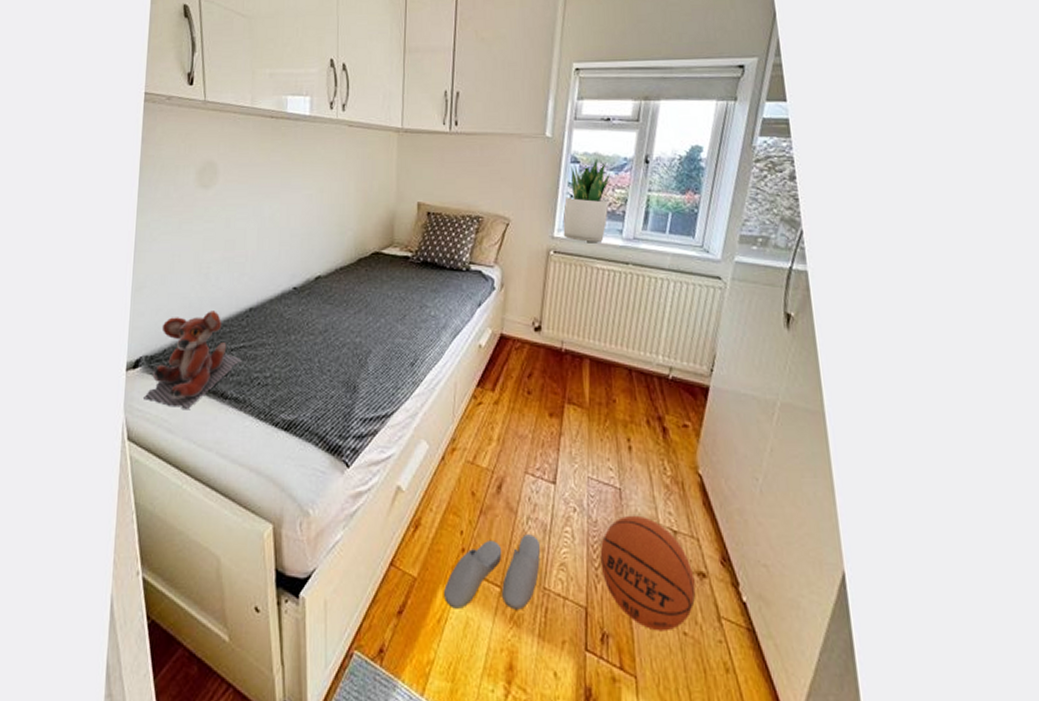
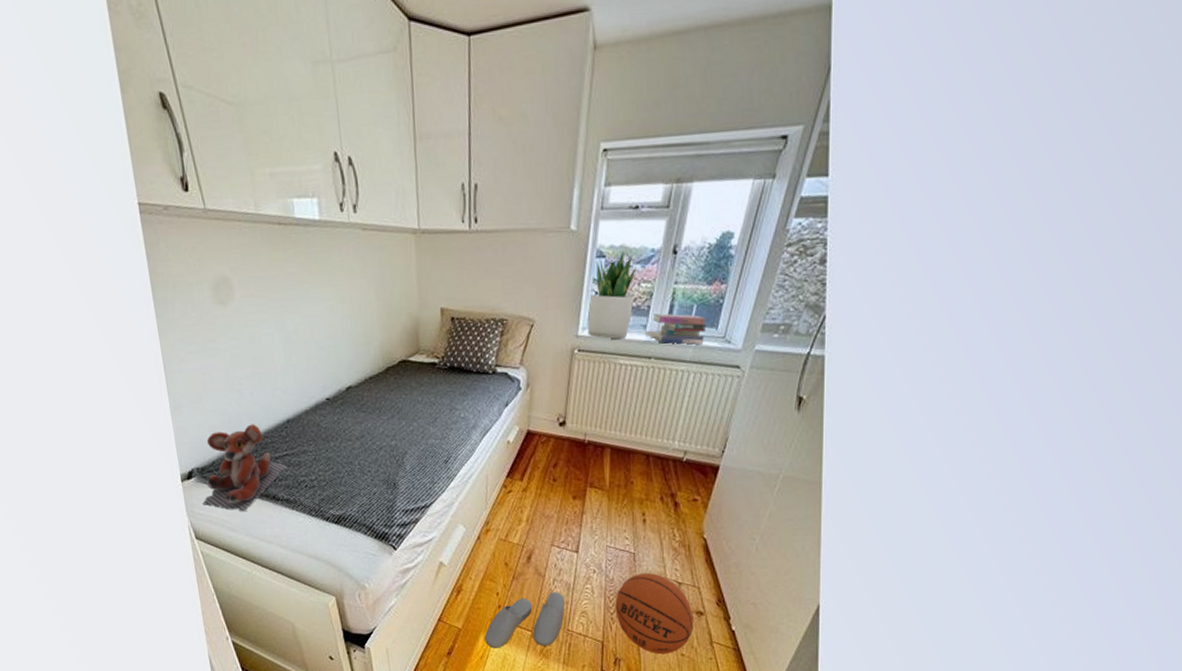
books: none [622,219,682,253] -> present [645,313,705,345]

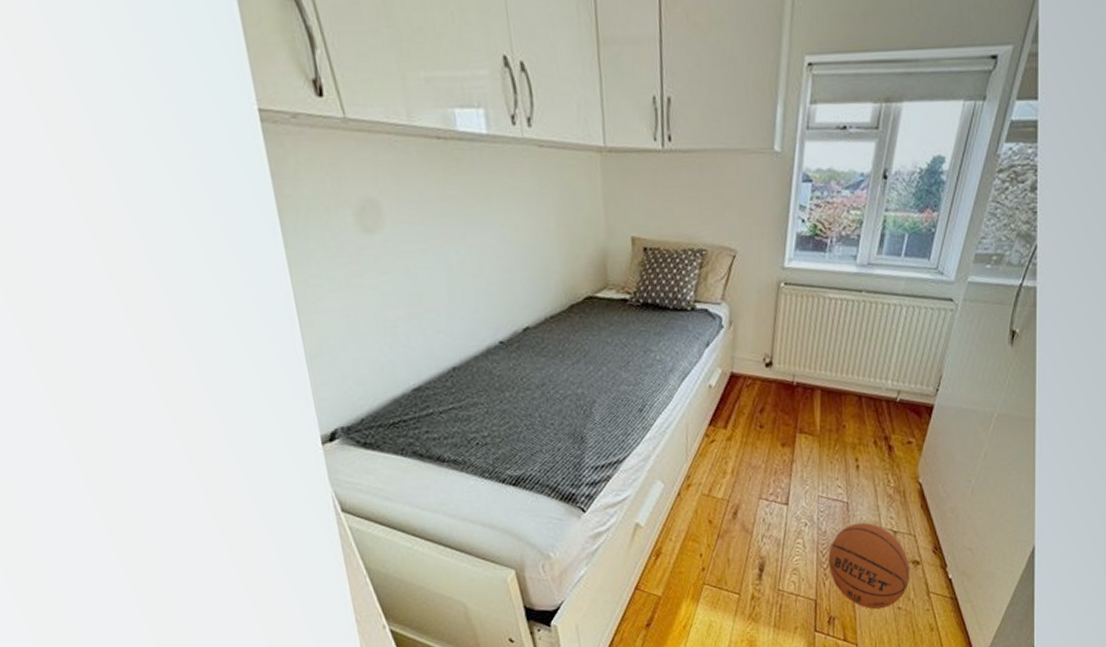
stuffed animal: present [203,424,288,511] -> none [350,373,454,476]
slippers: present [485,592,565,648] -> none [687,549,775,616]
planter: present [587,253,637,340] -> none [794,177,845,272]
books: present [645,313,705,345] -> none [856,243,917,277]

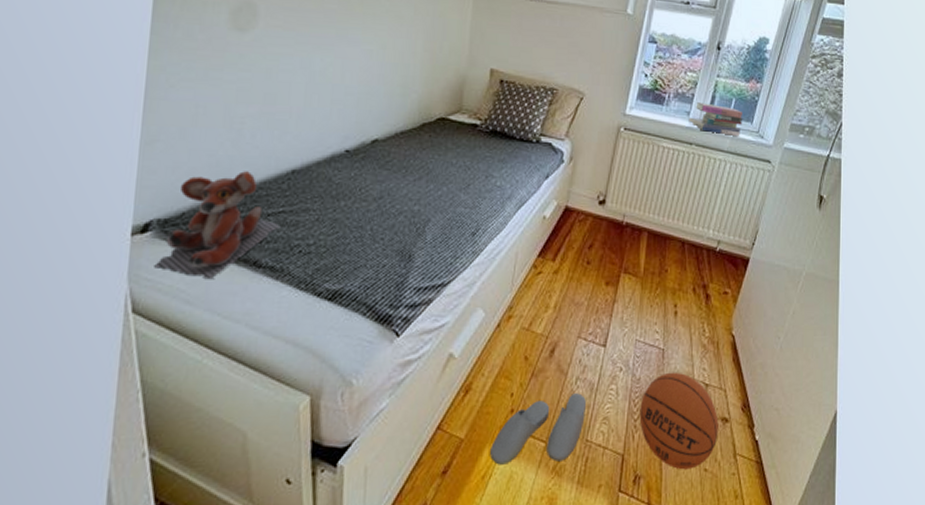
stuffed animal: none [350,373,454,476] -> present [154,171,281,278]
slippers: none [687,549,775,616] -> present [490,393,586,465]
books: none [856,243,917,277] -> present [688,102,742,137]

